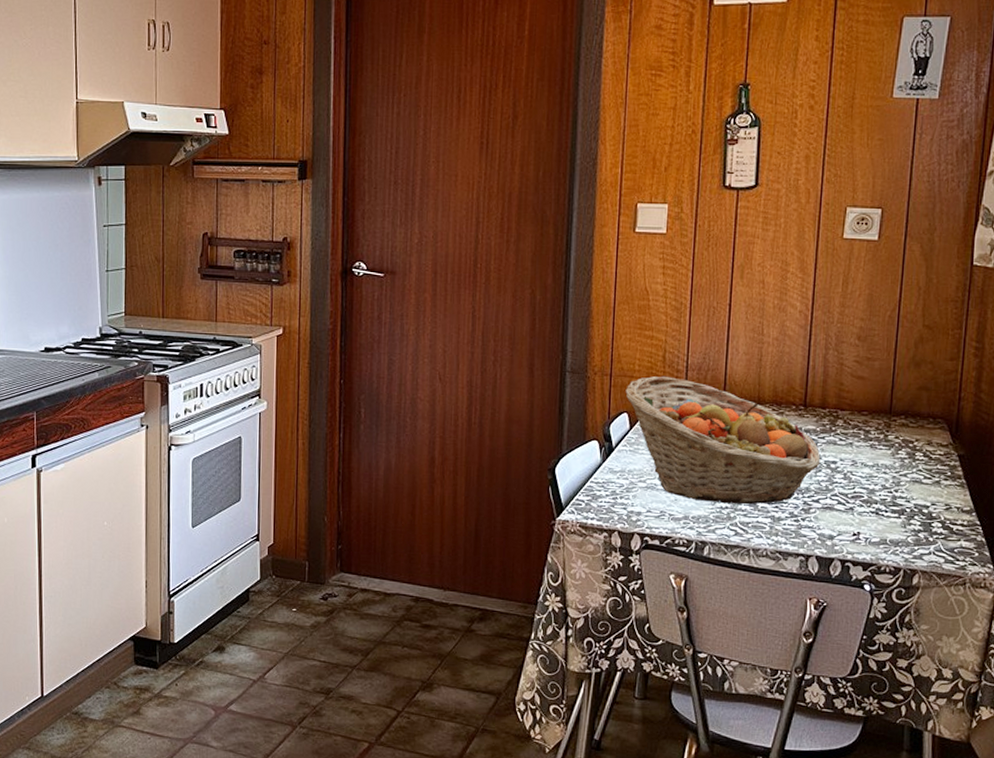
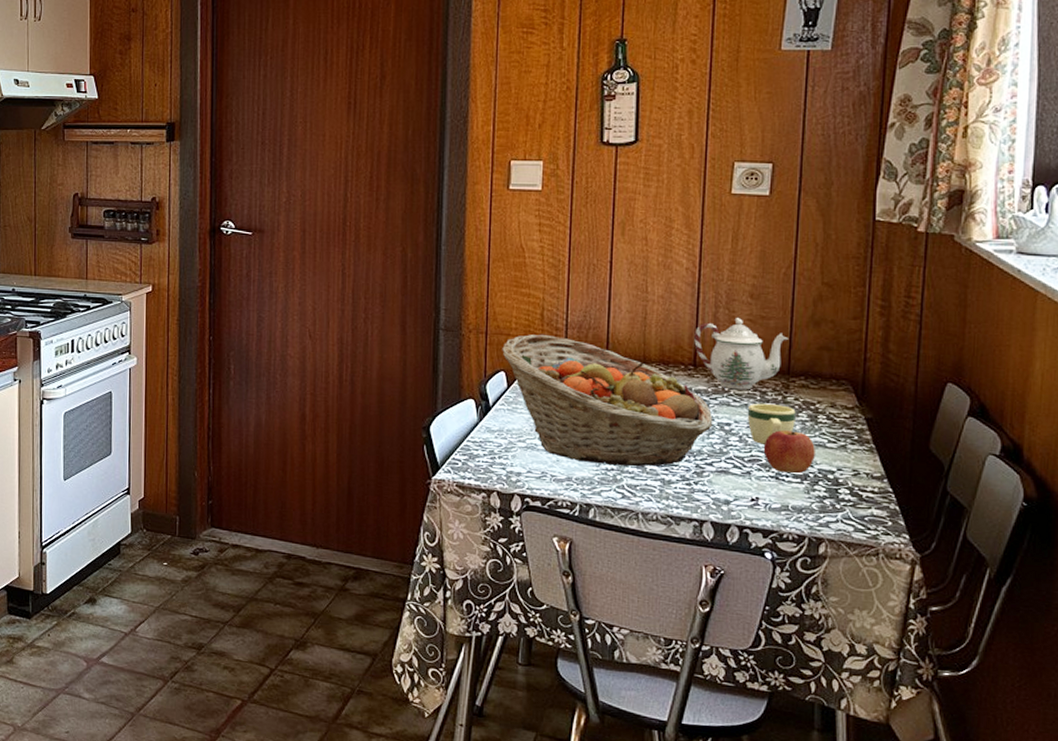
teapot: none [805,359,891,429] -> present [694,318,788,390]
mug: none [851,441,896,481] -> present [747,403,796,444]
apple: none [865,468,912,509] -> present [763,430,815,474]

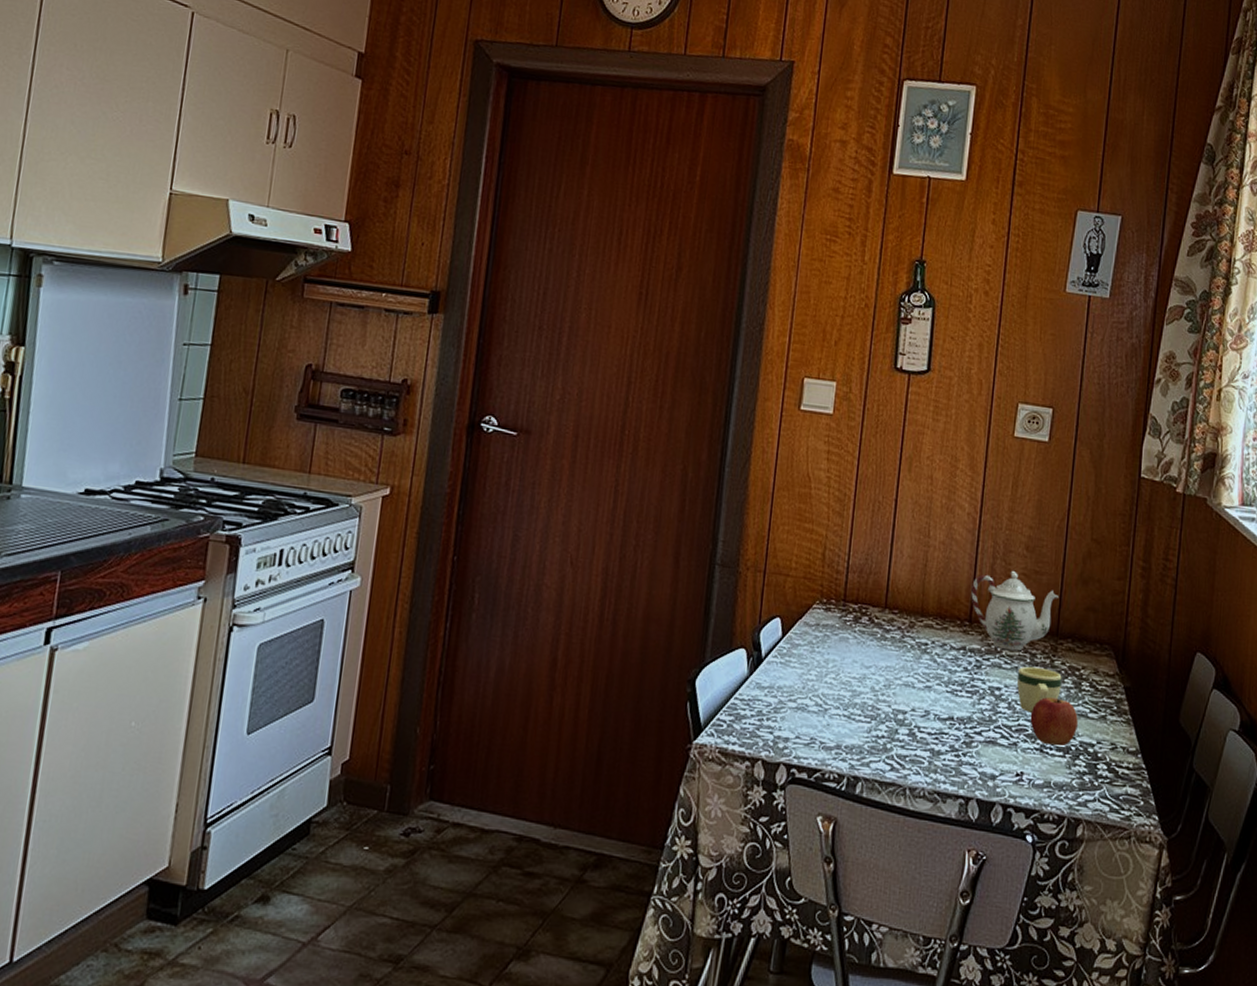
fruit basket: present [502,334,713,467] -> none [779,576,985,735]

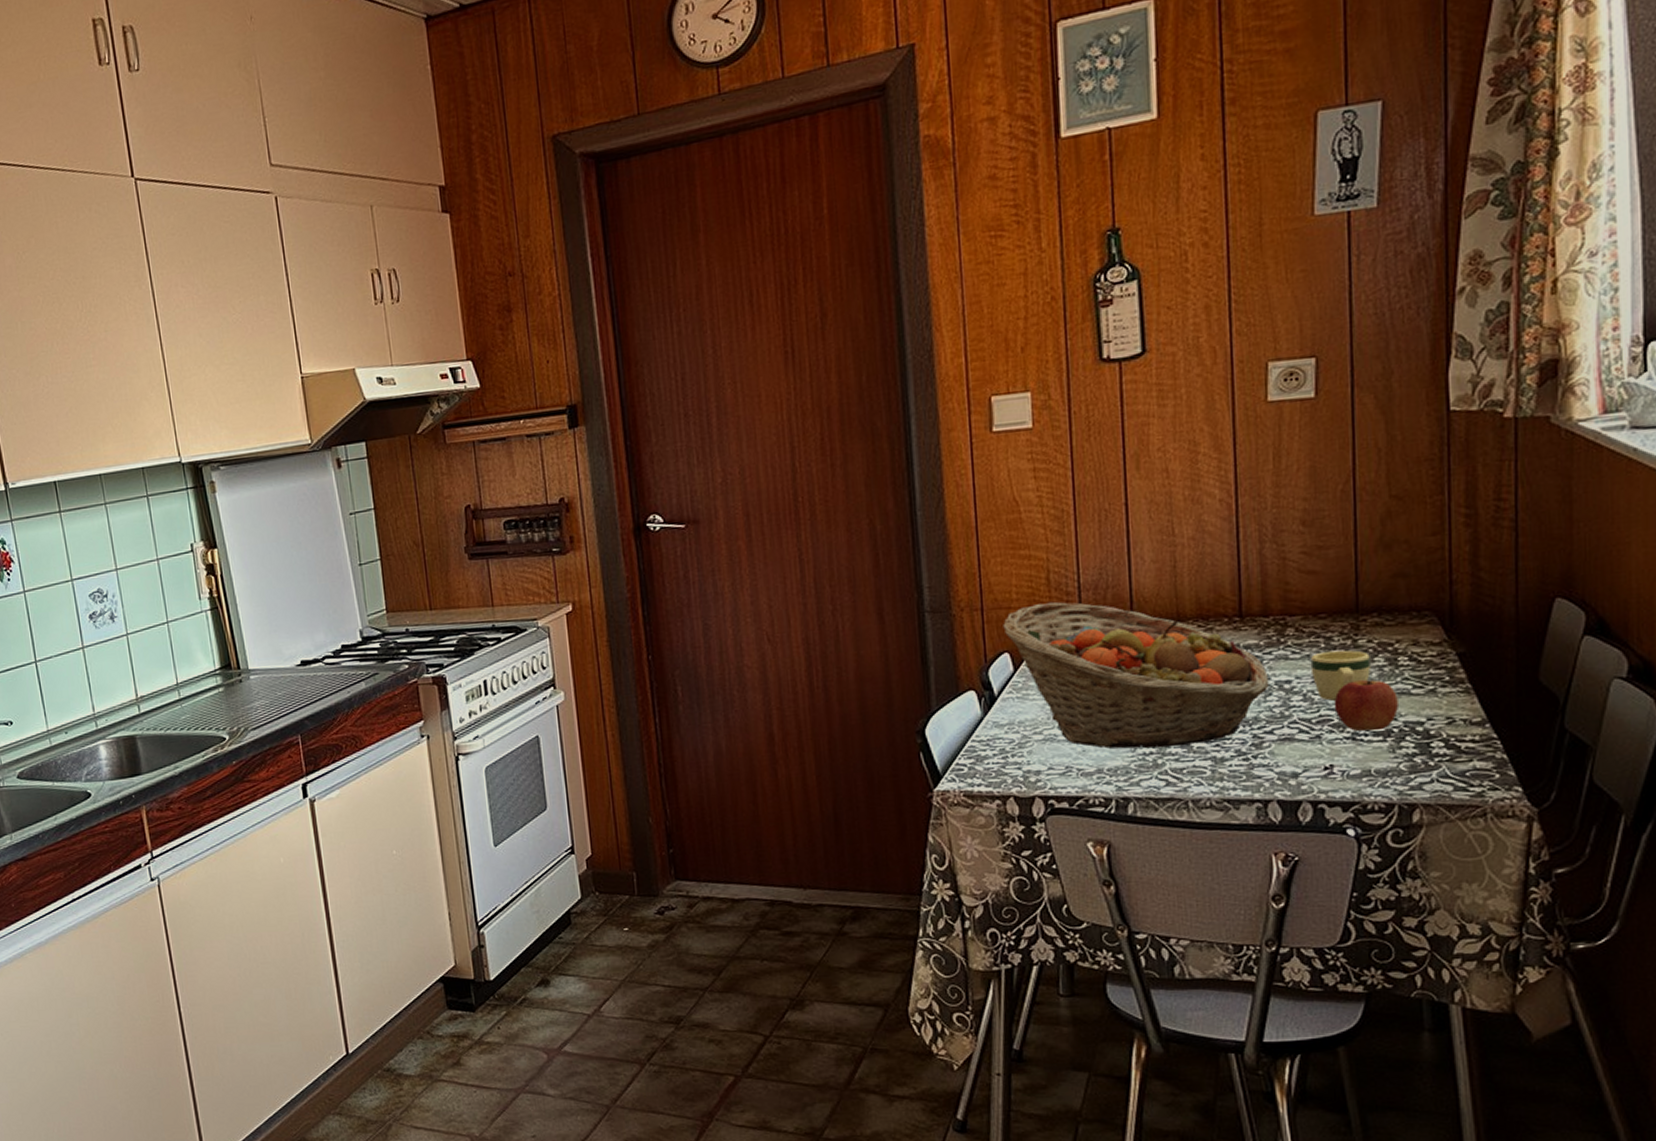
fruit basket: none [779,576,985,735] -> present [1003,601,1270,749]
teapot: present [971,571,1059,651] -> none [1237,552,1353,639]

